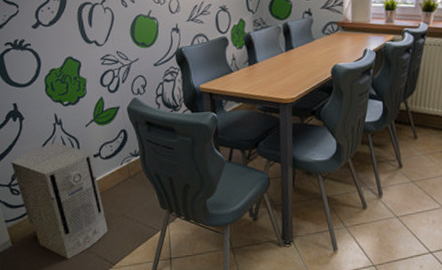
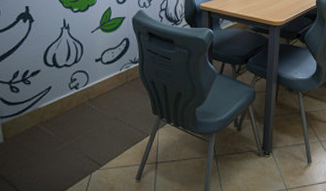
air purifier: present [11,142,108,260] -> none [15,45,100,159]

